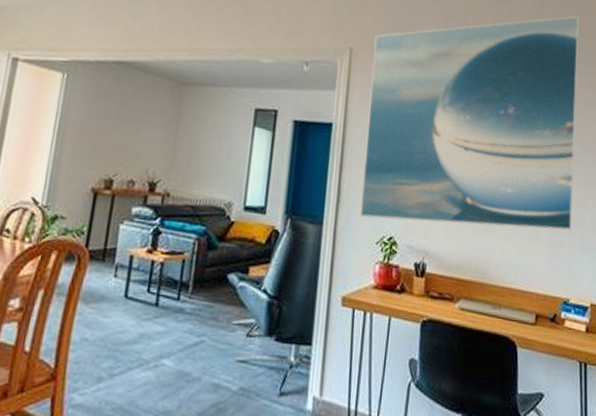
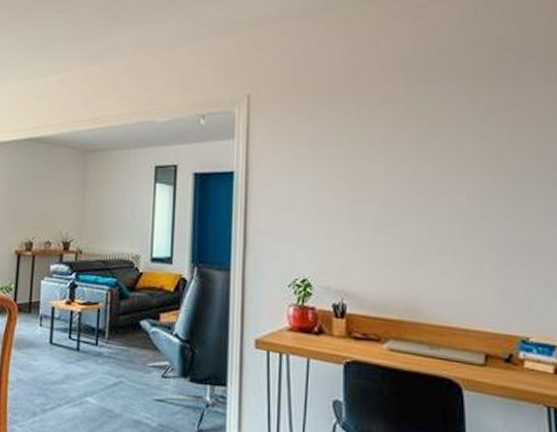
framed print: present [360,16,580,231] -> none [269,19,528,262]

